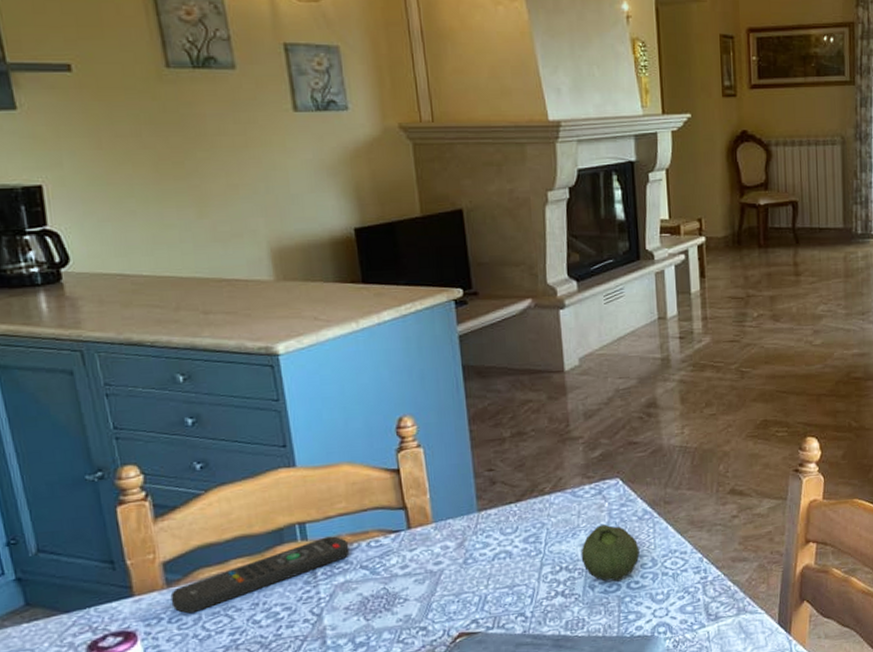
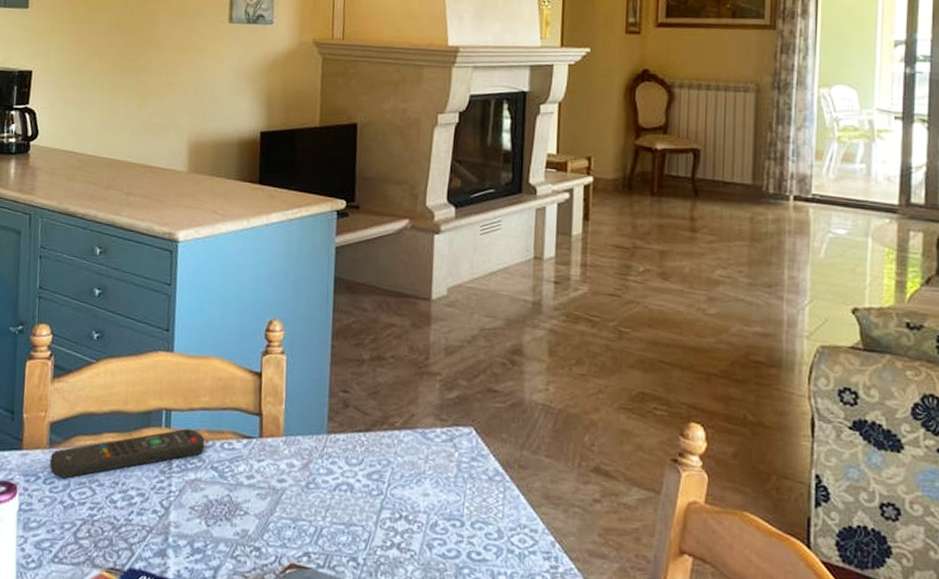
fruit: present [581,524,640,581] -> none [422,476,486,546]

